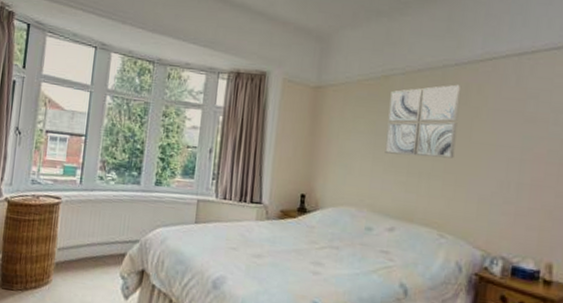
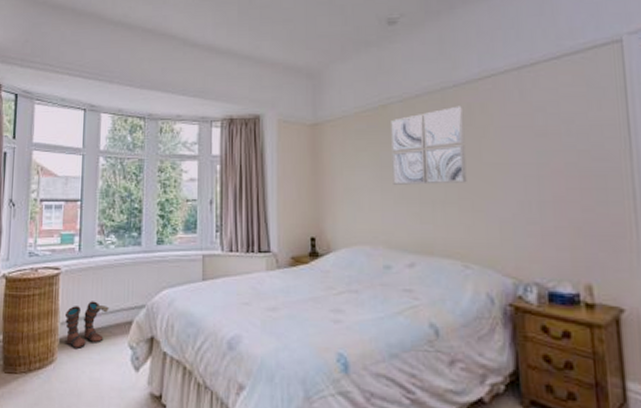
boots: none [61,231,106,274] -> present [64,301,110,349]

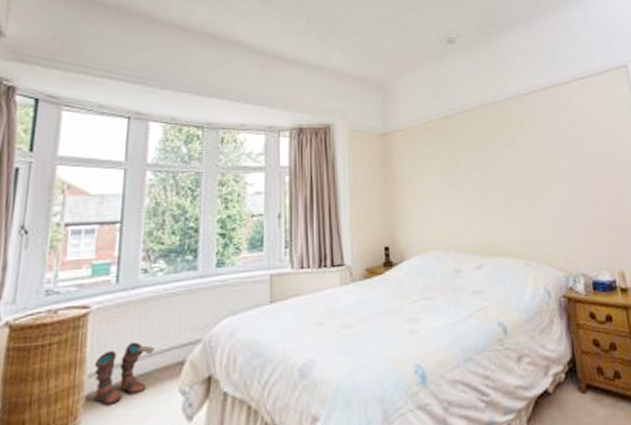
wall art: present [391,106,467,185] -> none [455,117,522,190]

